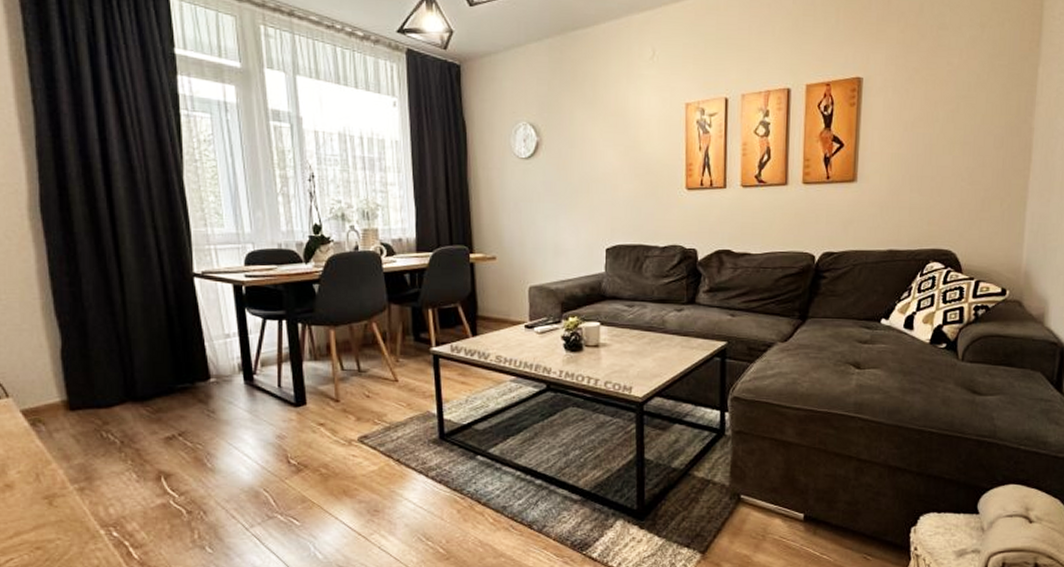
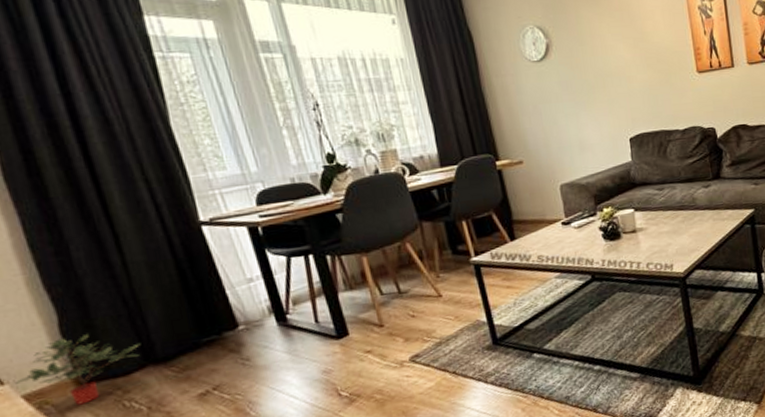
potted plant: none [18,362,125,428] -> present [15,333,141,405]

